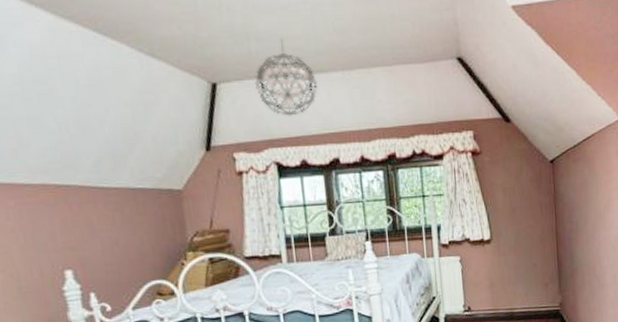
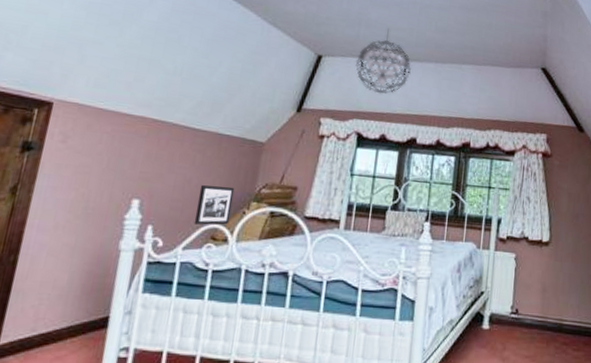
picture frame: none [129,240,171,284] -> present [193,185,235,225]

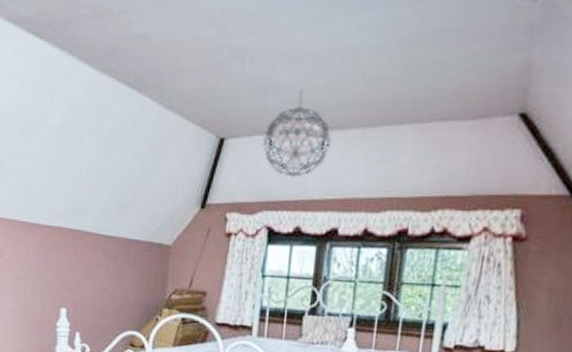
picture frame: present [193,185,235,225] -> none [113,293,147,332]

